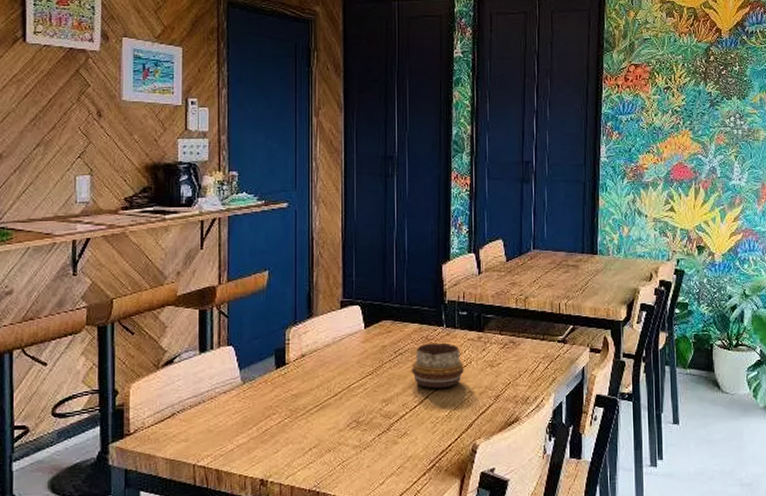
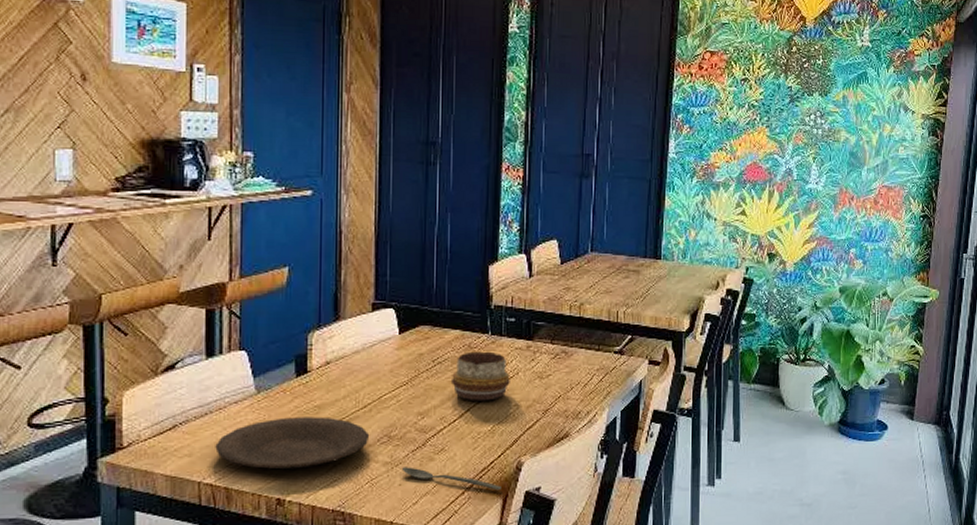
plate: none [207,404,341,453] -> present [215,417,370,470]
spoon: none [369,450,459,472] -> present [401,467,501,491]

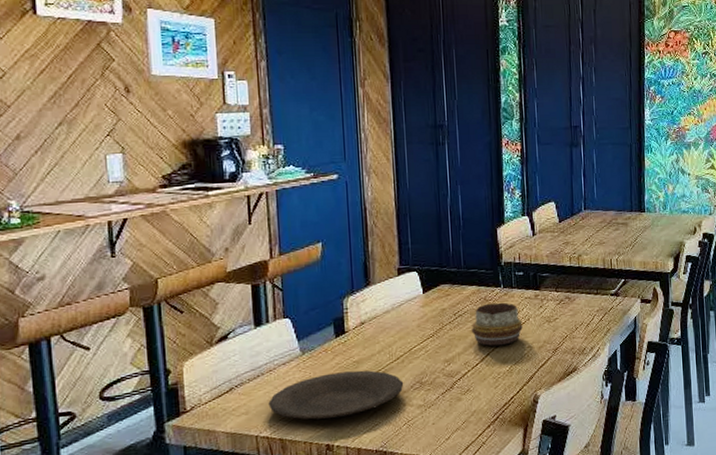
spoon: present [401,467,501,491] -> none [433,407,522,422]

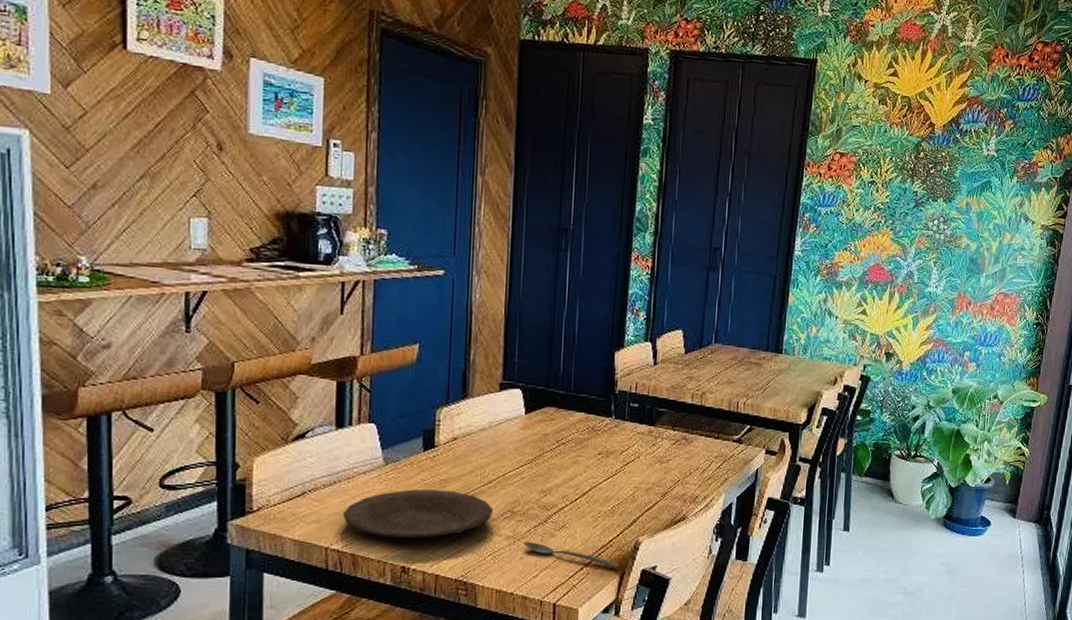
spoon: none [433,407,522,422] -> present [523,541,619,568]
decorative bowl: present [471,302,523,346] -> none [573,434,632,482]

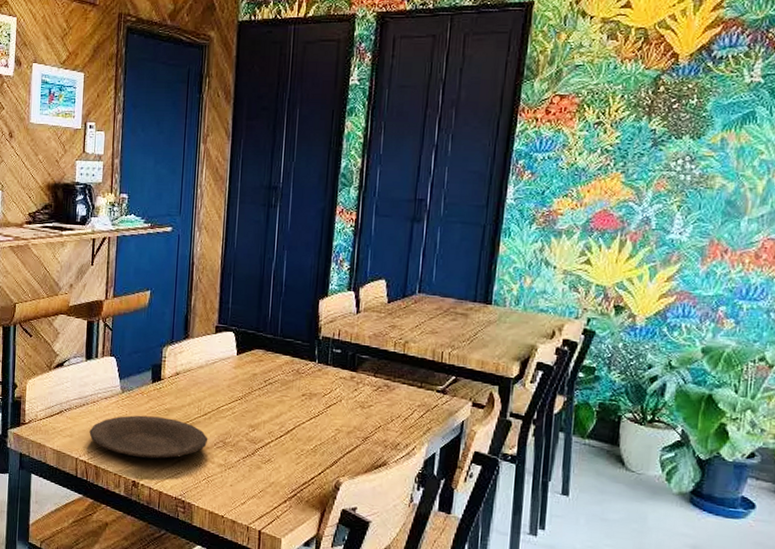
spoon: present [523,541,619,568] -> none [233,470,320,505]

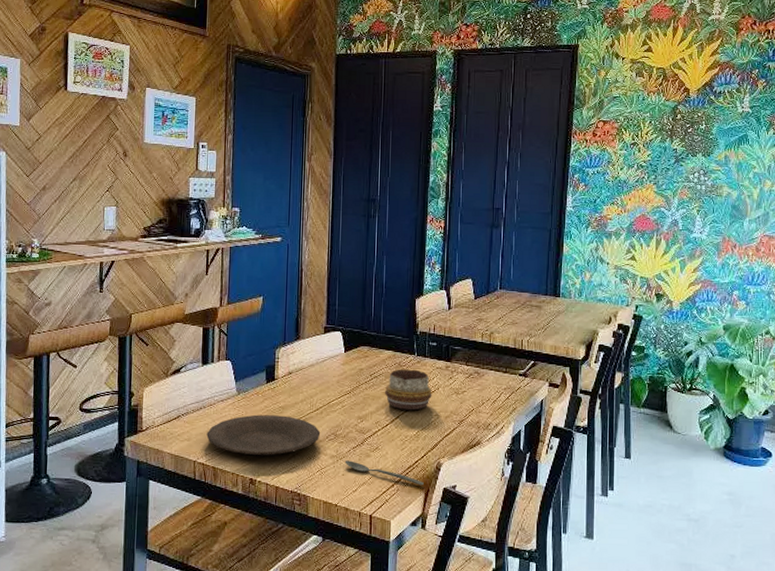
spoon: none [233,470,320,505] -> present [344,460,424,486]
decorative bowl: none [279,376,334,423] -> present [384,369,432,411]

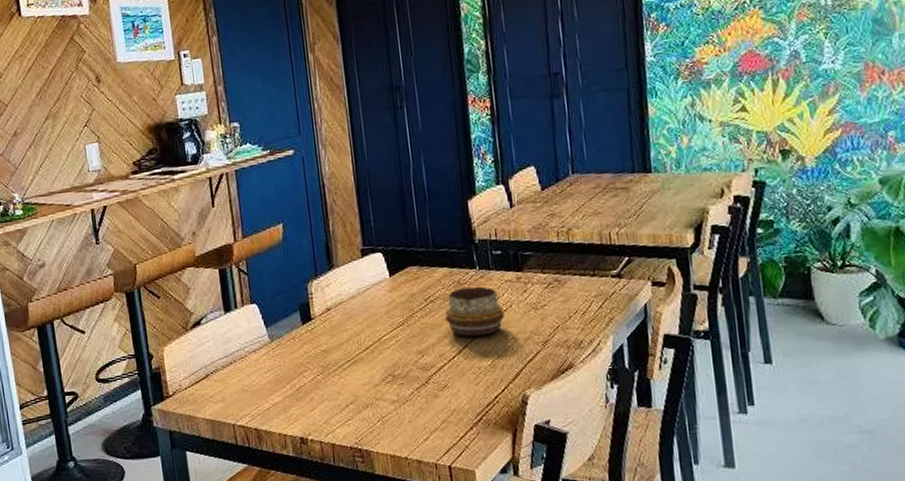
plate: present [206,414,321,456] -> none [242,360,375,411]
spoon: present [344,460,424,486] -> none [409,404,509,425]

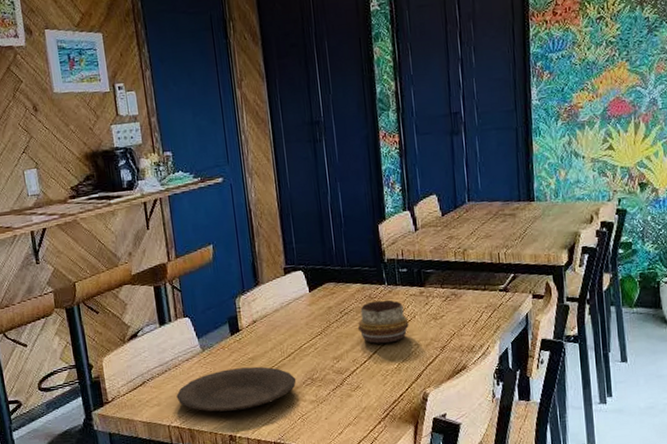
plate: none [242,360,375,411] -> present [176,366,296,412]

